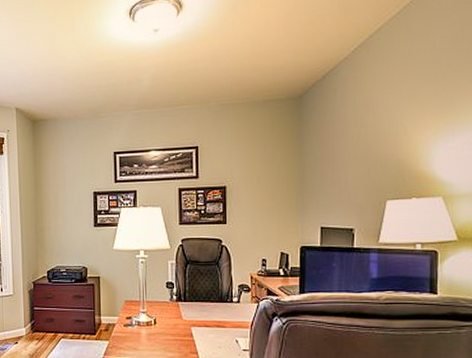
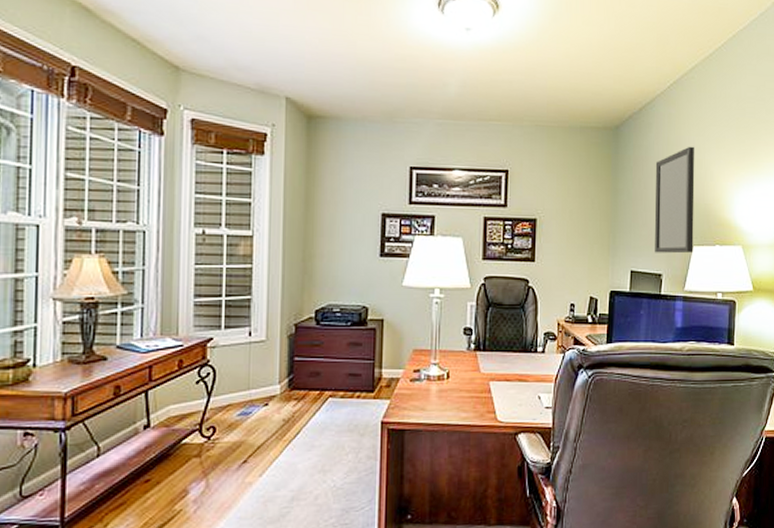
home mirror: none [342,105,387,210] -> present [654,146,695,254]

